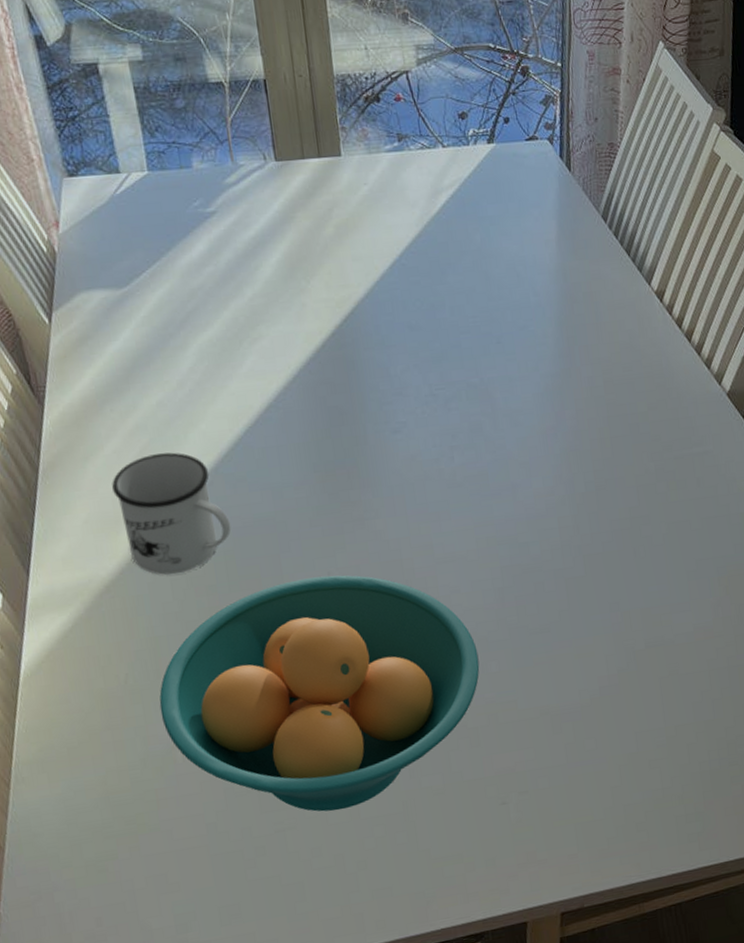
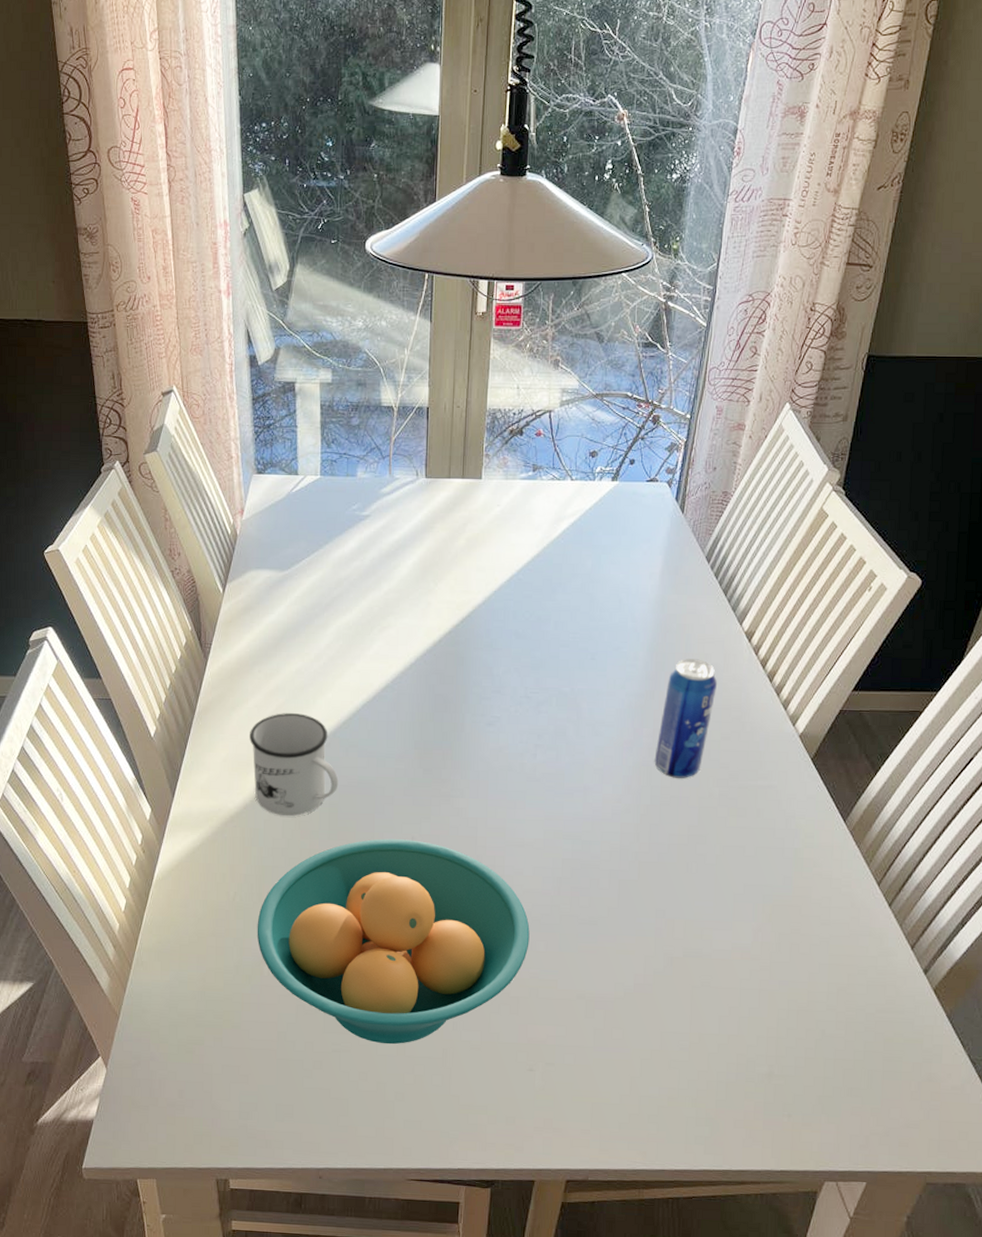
beverage can: none [581,327,636,460] -> present [654,659,718,778]

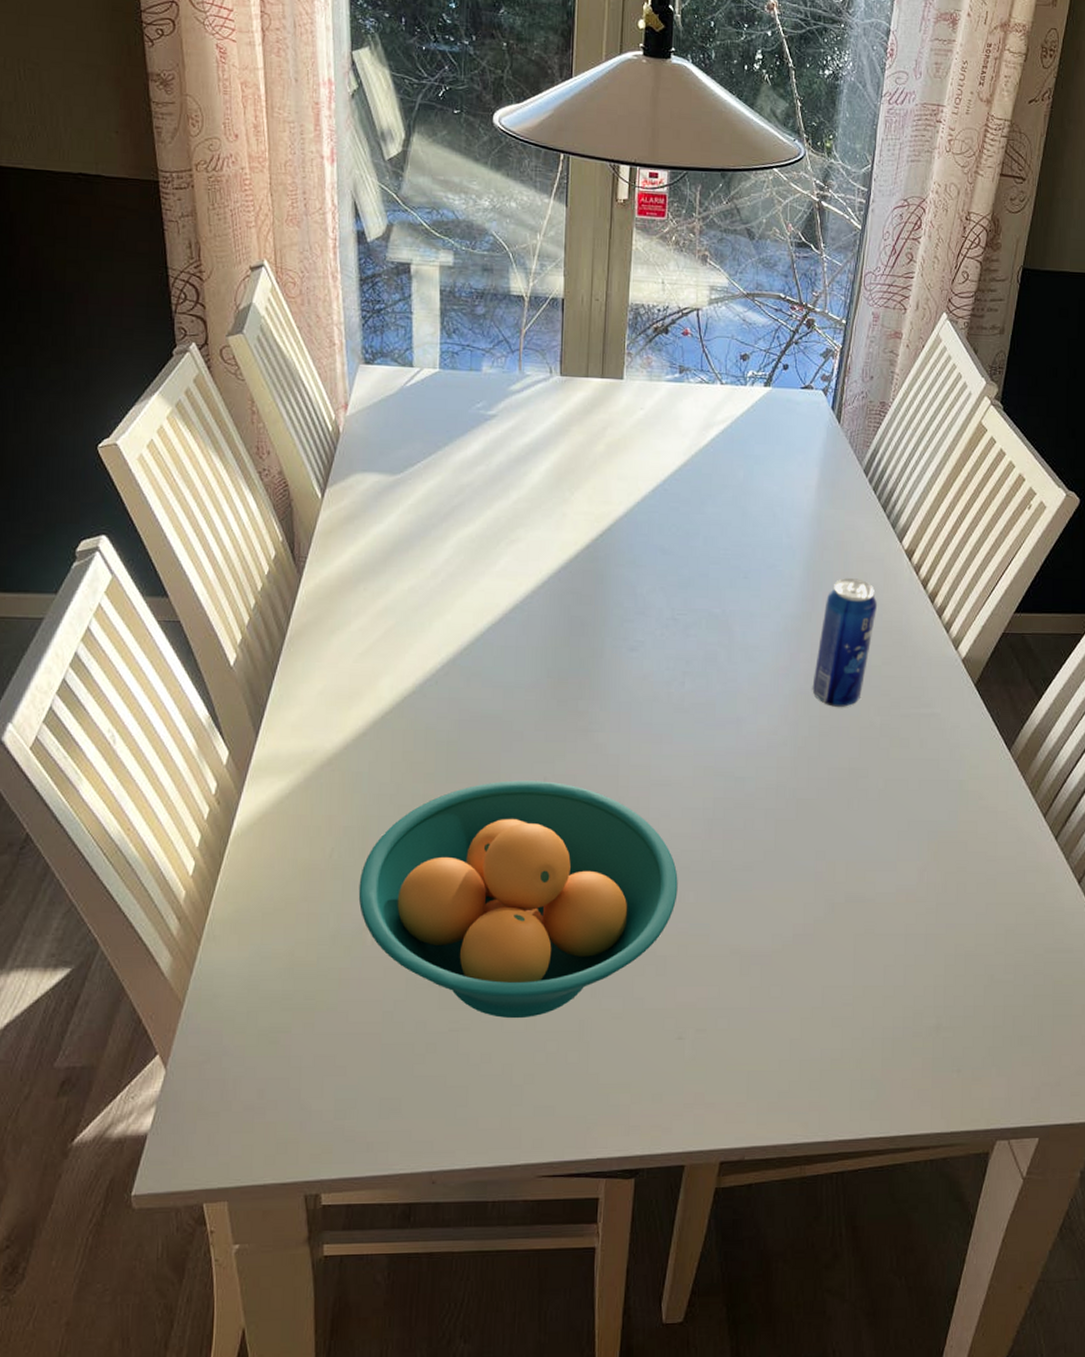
mug: present [250,713,339,817] -> none [352,637,459,757]

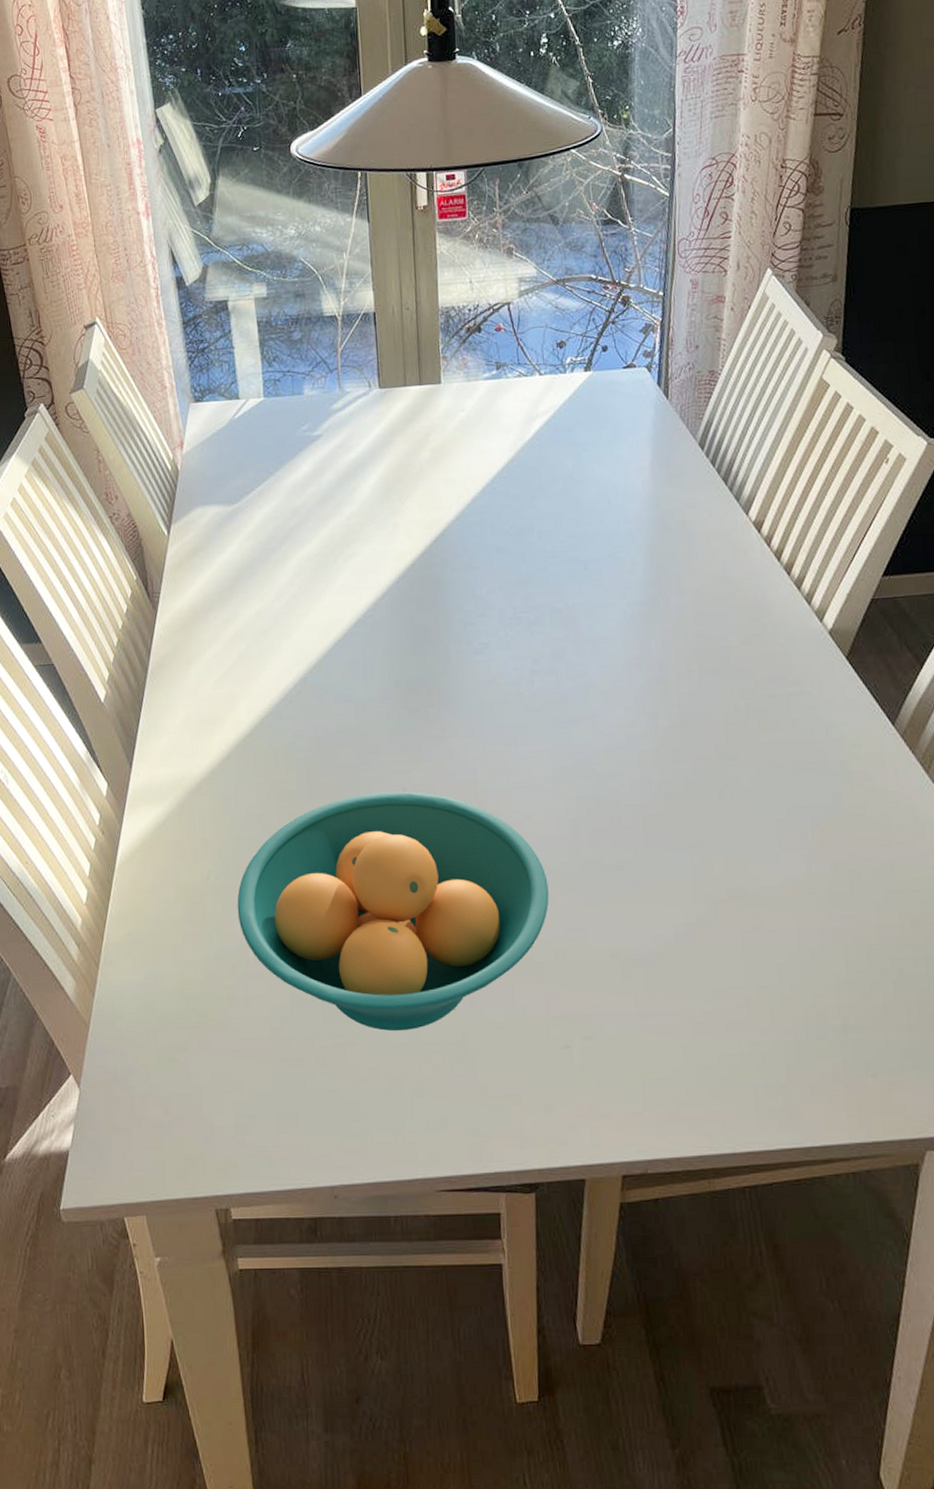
beverage can: present [812,578,878,707] -> none [667,557,729,694]

